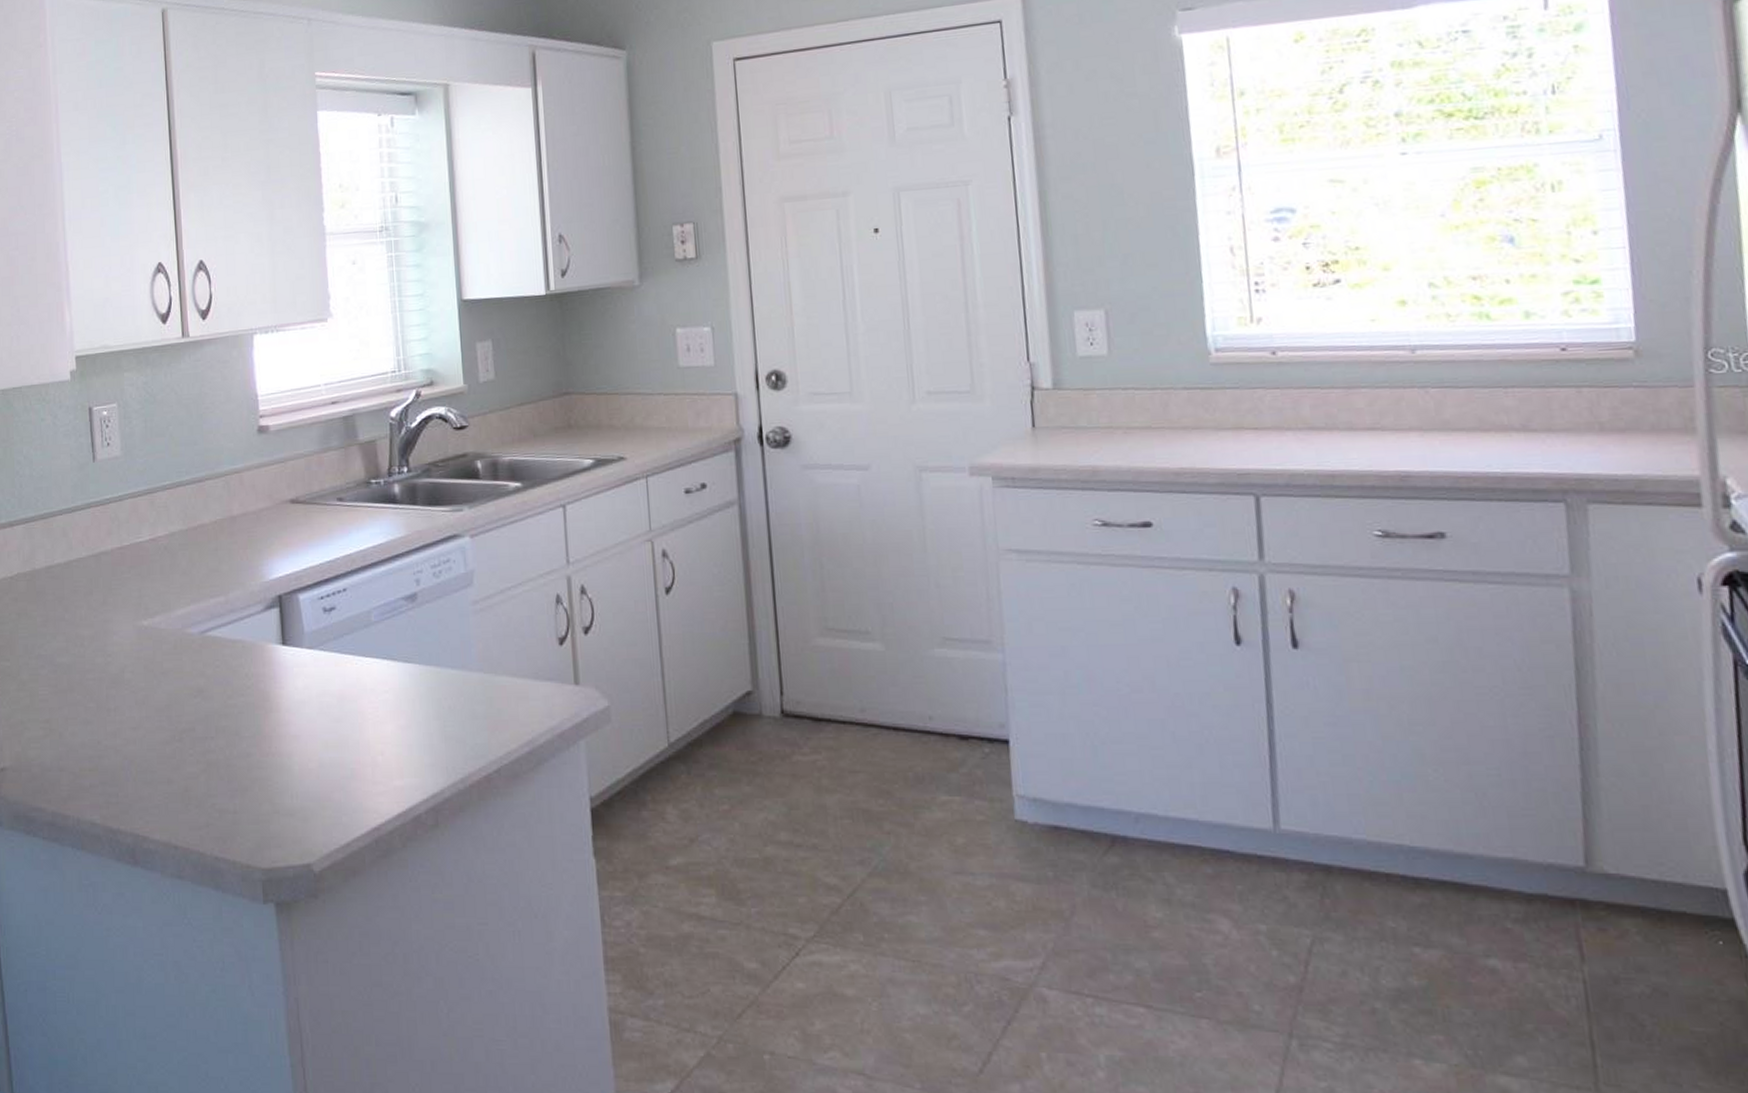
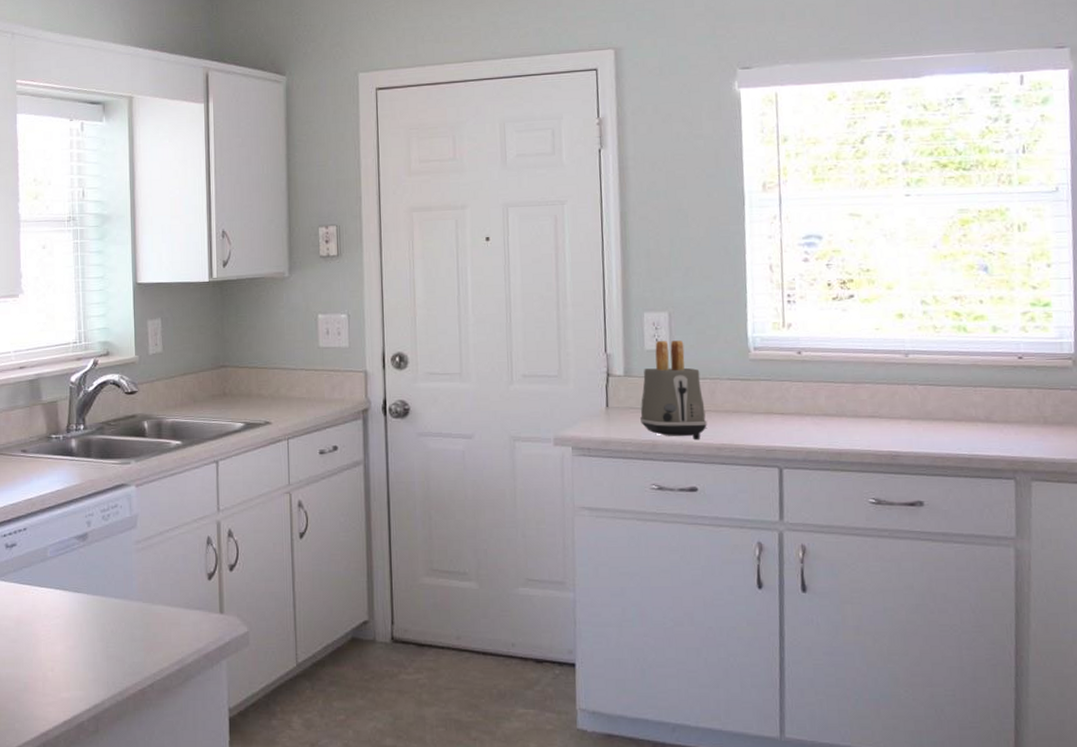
toaster: none [1075,343,1161,465] -> present [640,340,707,440]

